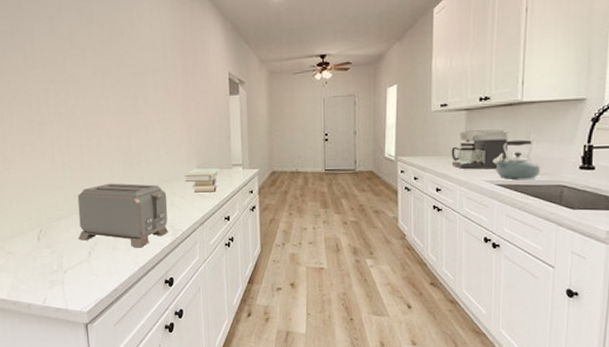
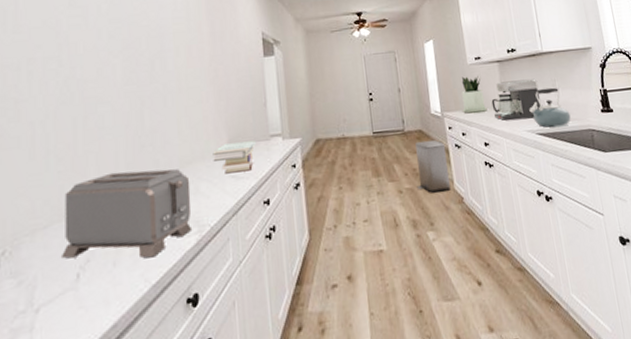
pedal bin: none [361,181,395,227] -> present [415,139,450,193]
planter: none [417,122,445,159] -> present [461,75,488,114]

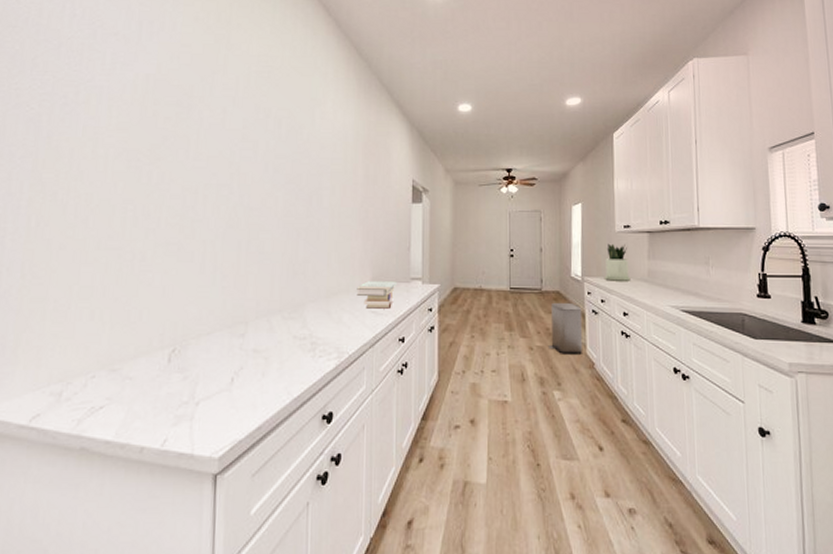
toaster: present [62,169,192,259] -> none [220,294,334,374]
coffee maker: present [491,79,541,121] -> none [636,253,689,294]
kettle: present [529,87,571,128] -> none [676,265,722,307]

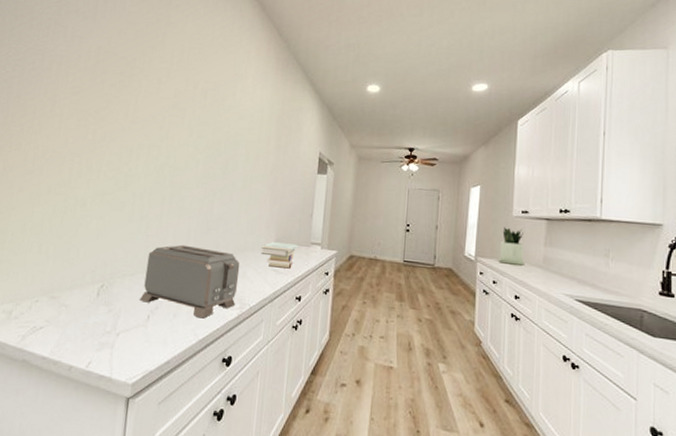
toaster: none [220,294,334,374] -> present [140,244,240,319]
pedal bin: present [548,302,583,354] -> none [436,278,473,331]

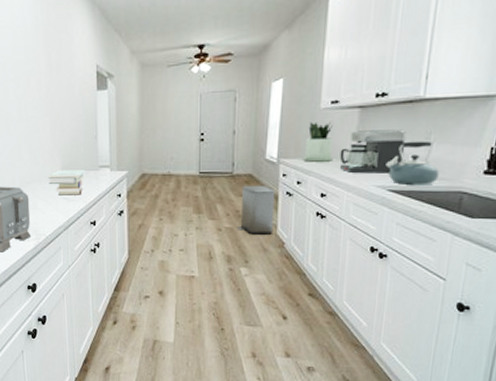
pedal bin: none [436,278,473,331] -> present [237,185,276,235]
coffee maker: none [531,240,587,283] -> present [339,129,405,174]
kettle: none [572,255,620,300] -> present [385,141,439,186]

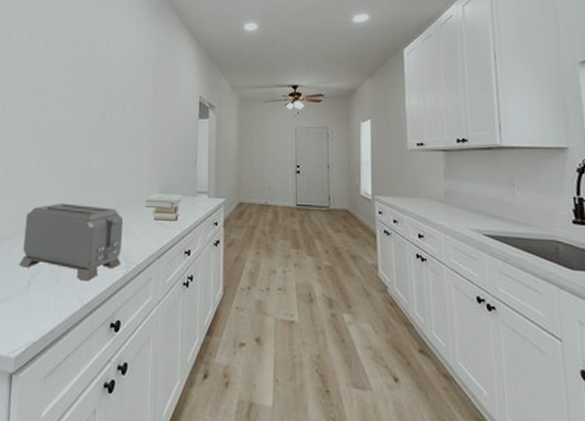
pedal bin: present [237,185,276,235] -> none [337,221,374,276]
planter: present [302,121,333,162] -> none [396,161,426,201]
coffee maker: present [339,129,405,174] -> none [431,173,492,217]
kettle: present [385,141,439,186] -> none [477,186,530,232]

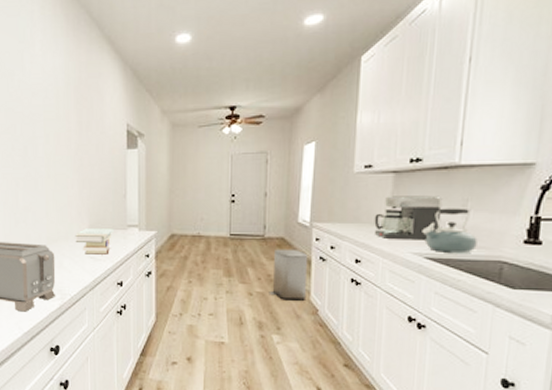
pedal bin: none [337,221,374,276] -> present [269,249,309,301]
coffee maker: none [431,173,492,217] -> present [374,195,441,240]
kettle: none [477,186,530,232] -> present [422,208,478,254]

